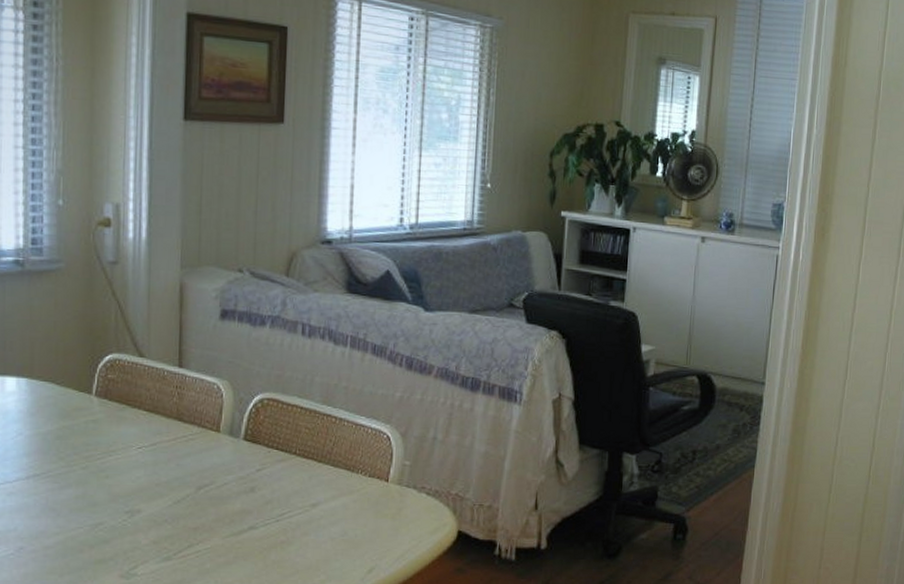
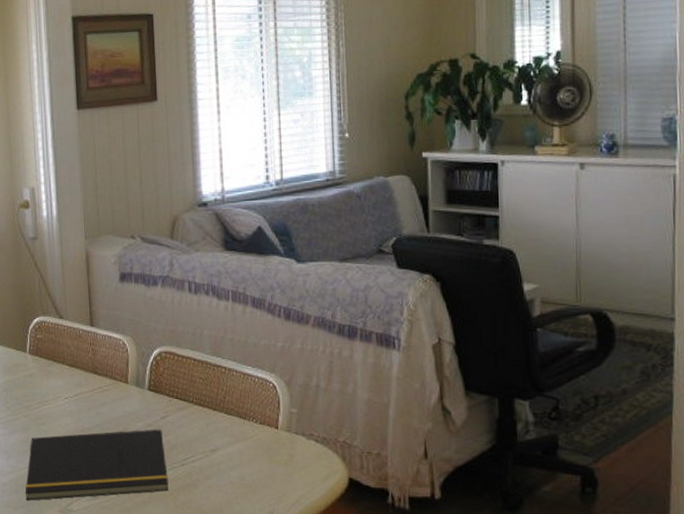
notepad: none [75,482,259,566] -> present [25,429,169,501]

